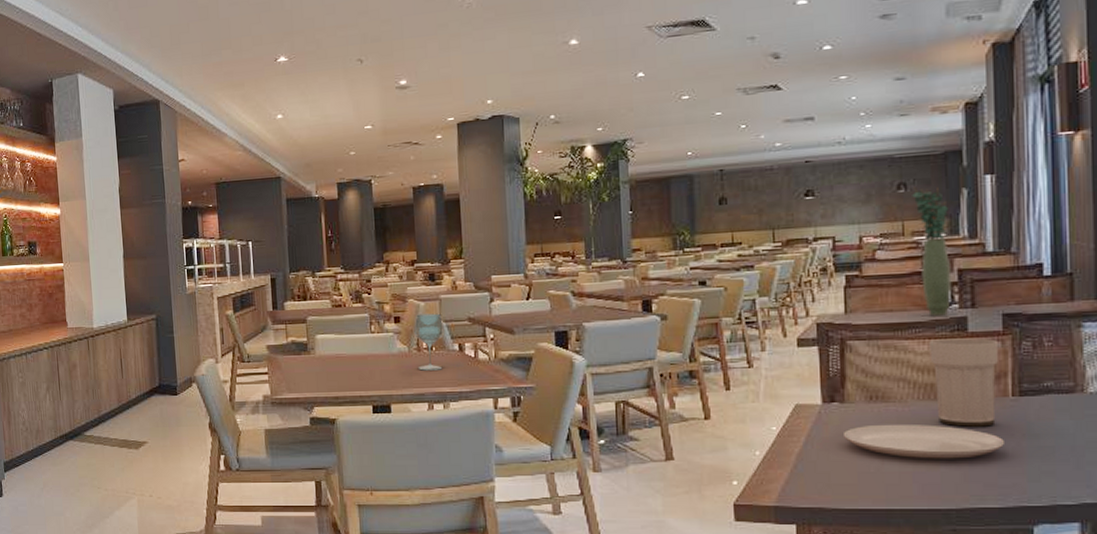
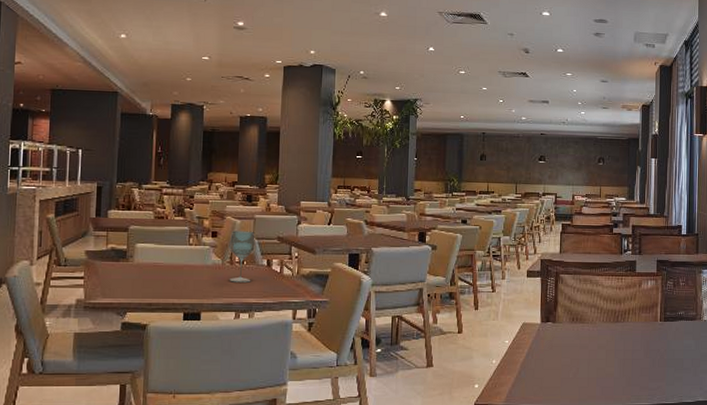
plate: present [842,423,1006,459] -> none [553,340,655,368]
vase: present [912,186,952,317] -> none [607,161,628,259]
cup: present [929,338,999,427] -> none [612,276,654,343]

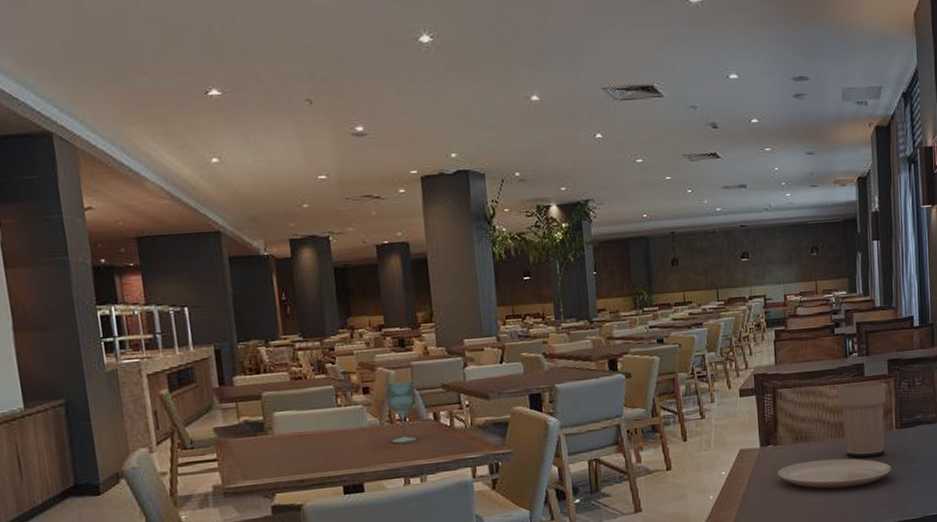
plate: none [553,340,655,368] -> present [776,458,892,489]
cup: none [612,276,654,343] -> present [838,381,886,458]

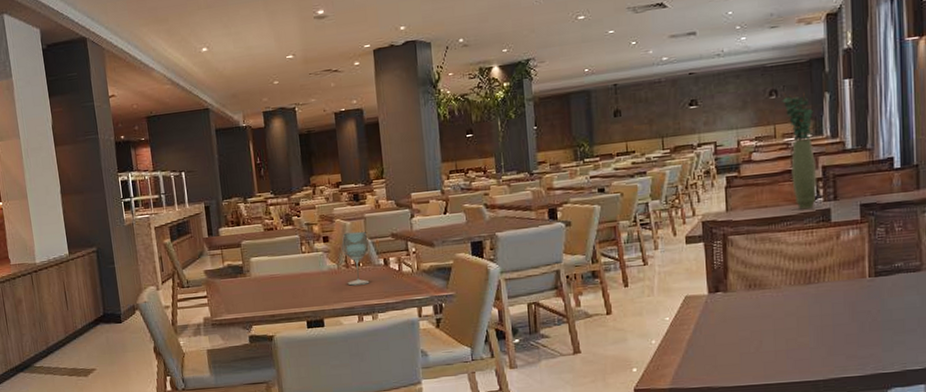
plate: present [776,458,892,489] -> none [726,307,864,338]
vase: none [822,250,852,364] -> present [782,92,817,210]
cup: present [838,381,886,458] -> none [799,227,858,307]

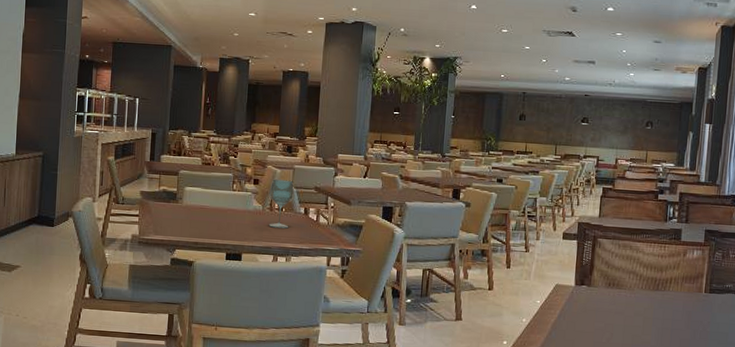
vase: present [782,92,817,210] -> none [654,126,679,227]

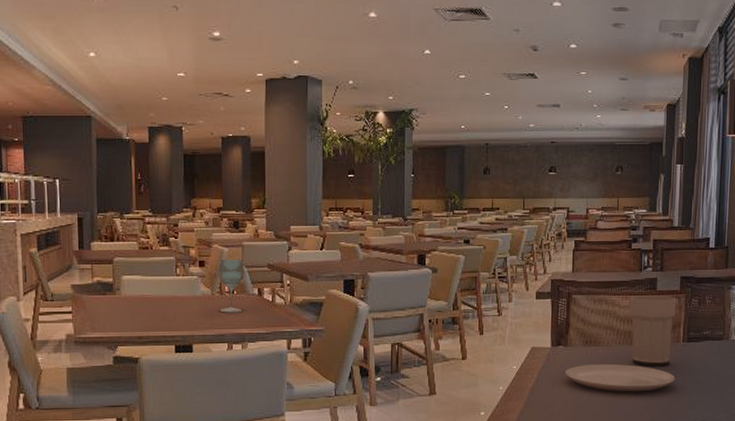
plate: none [586,305,696,337] -> present [564,363,676,392]
cup: none [653,244,701,314] -> present [629,295,677,366]

